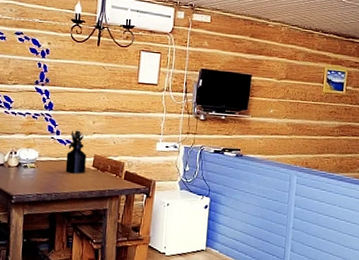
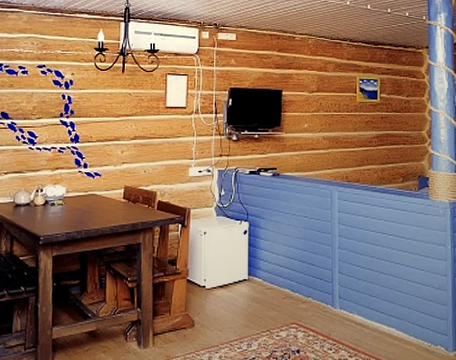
vase: present [65,129,87,174] -> none [94,160,116,208]

